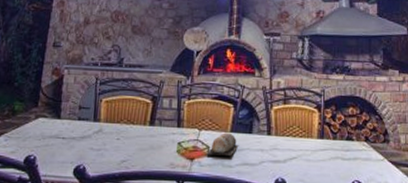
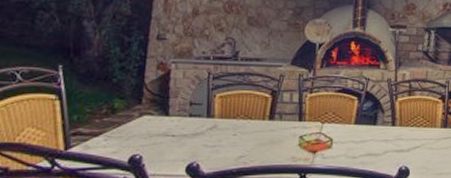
bread loaf: present [206,132,239,156] -> none [329,125,363,147]

